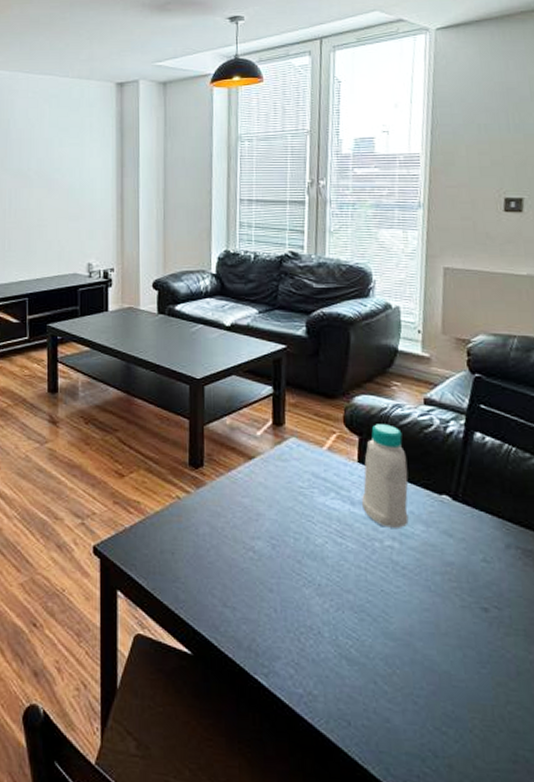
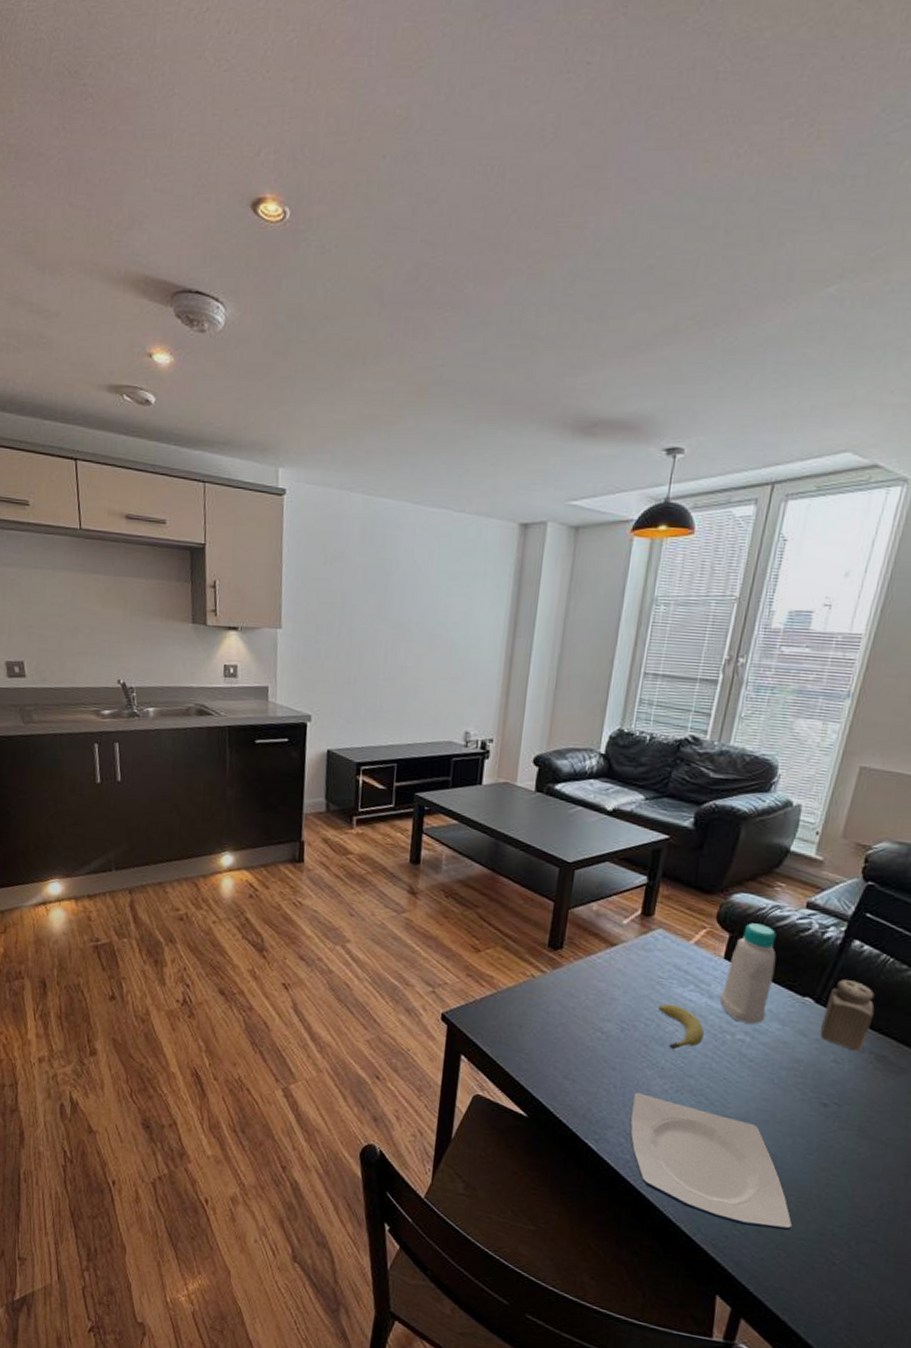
plate: none [295,615,483,762] -> present [630,1092,792,1231]
fruit: none [304,514,353,564] -> present [657,1004,704,1050]
salt shaker: none [463,473,511,548] -> present [820,979,875,1052]

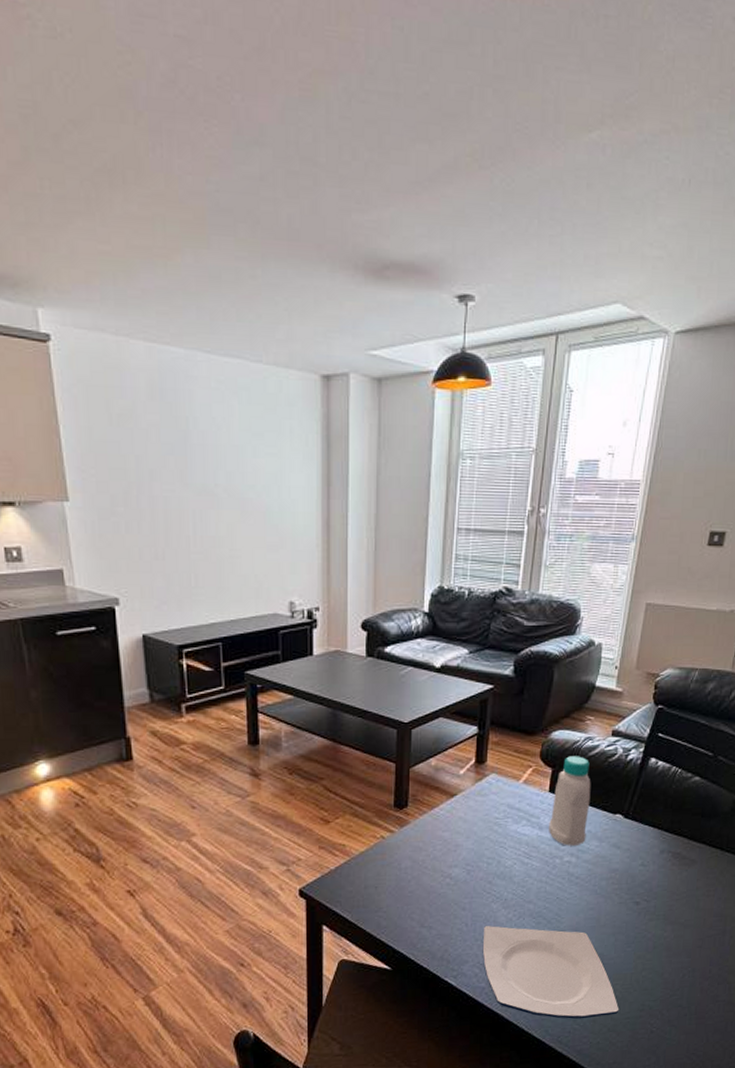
fruit: present [657,1004,704,1050] -> none [497,841,537,882]
salt shaker: present [820,979,875,1052] -> none [630,794,669,853]

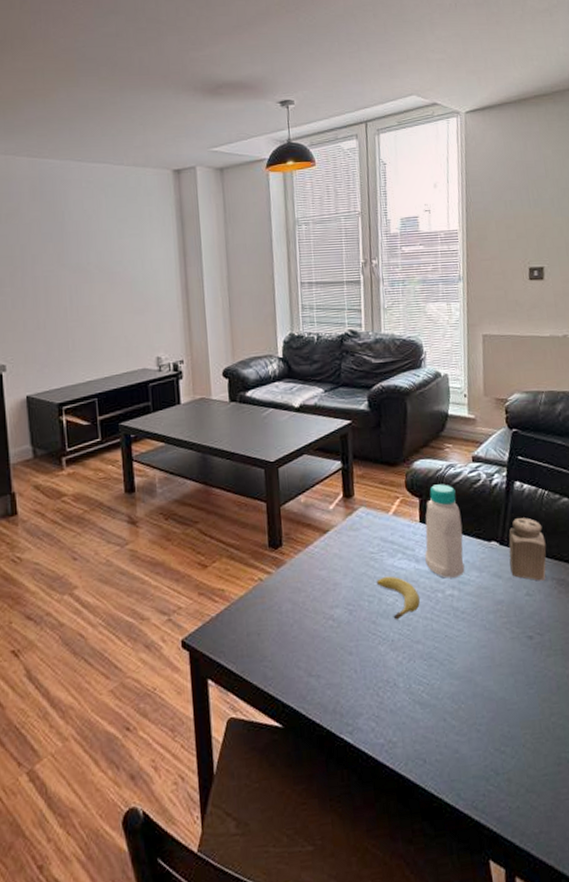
plate: present [482,926,619,1019] -> none [374,671,535,779]
fruit: none [497,841,537,882] -> present [376,576,420,620]
salt shaker: none [630,794,669,853] -> present [509,518,547,581]

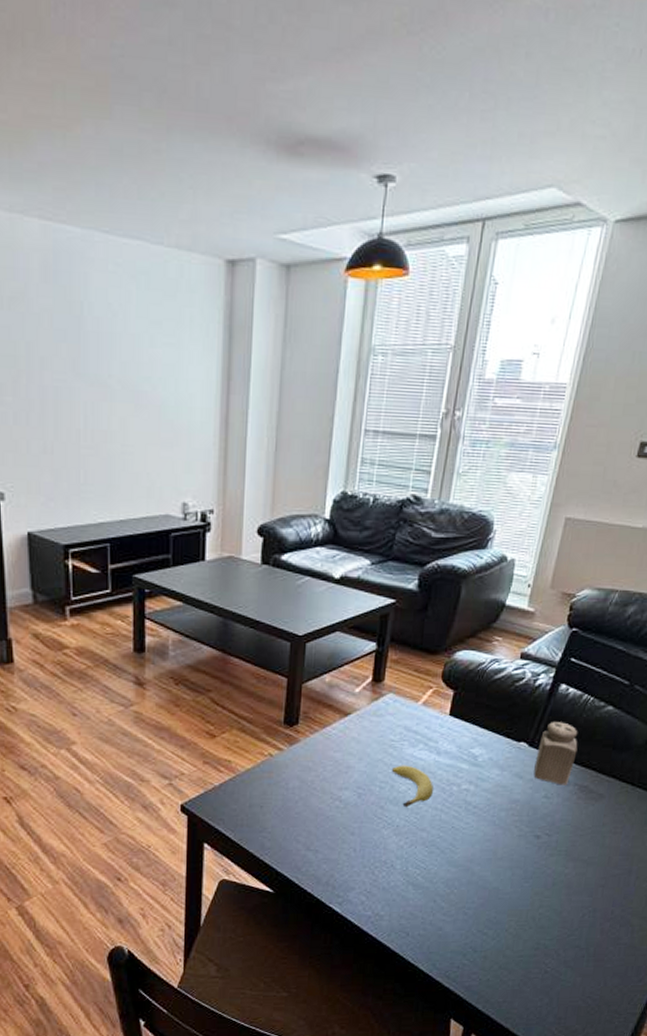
bottle: present [425,484,465,578] -> none [447,678,495,773]

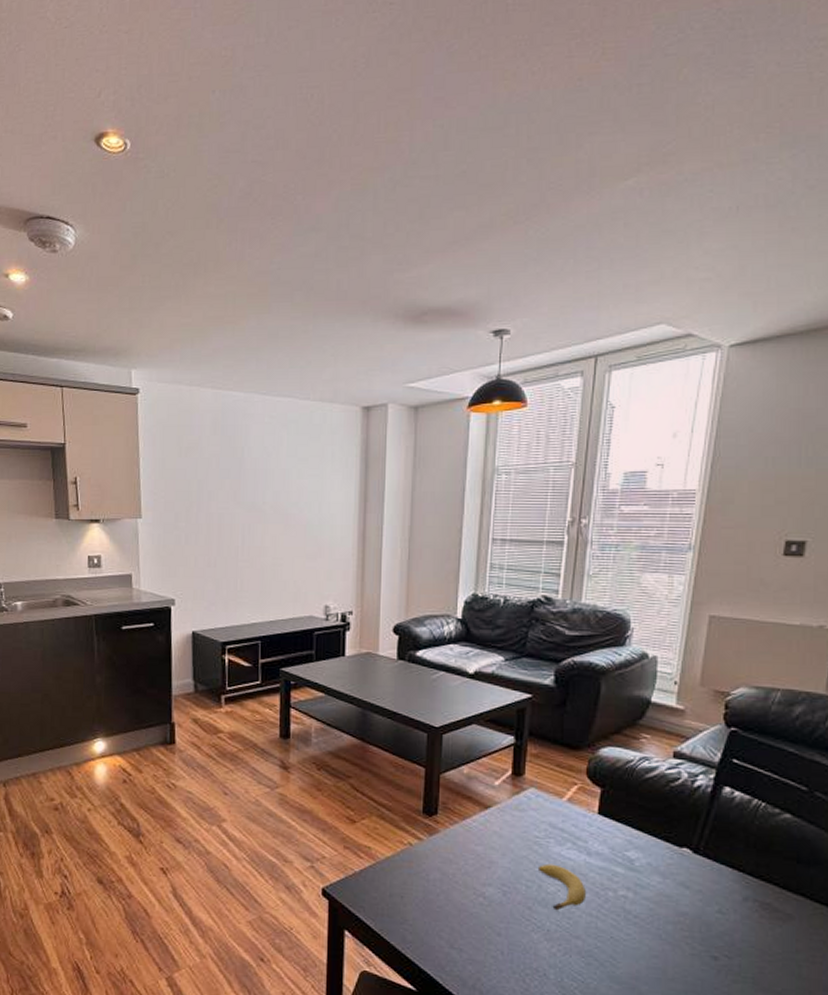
salt shaker: present [534,722,578,785] -> none [702,827,753,901]

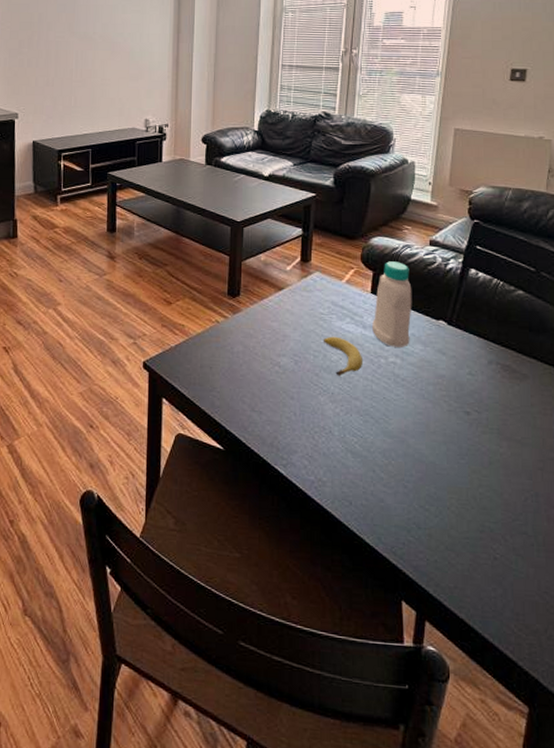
bottle: none [599,776,650,879] -> present [372,261,412,348]

